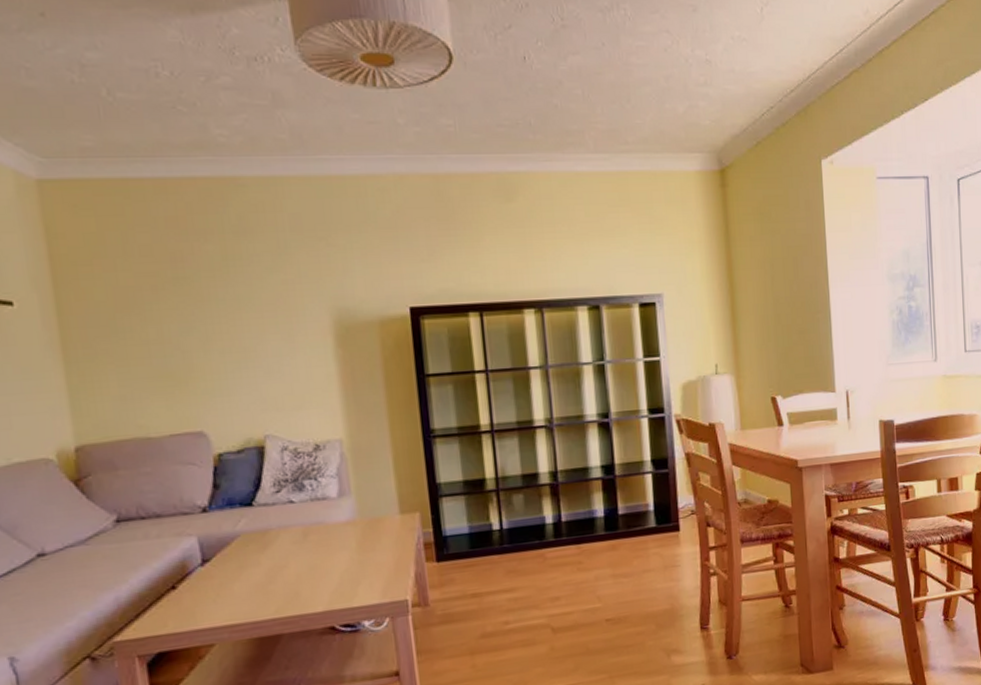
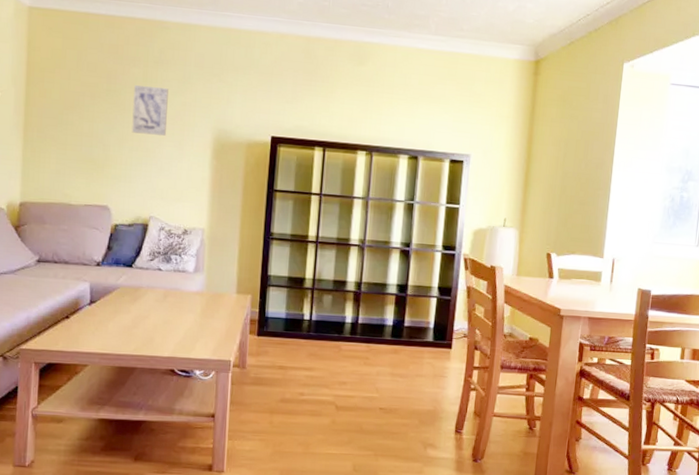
wall art: none [211,265,267,330] -> present [132,85,168,136]

